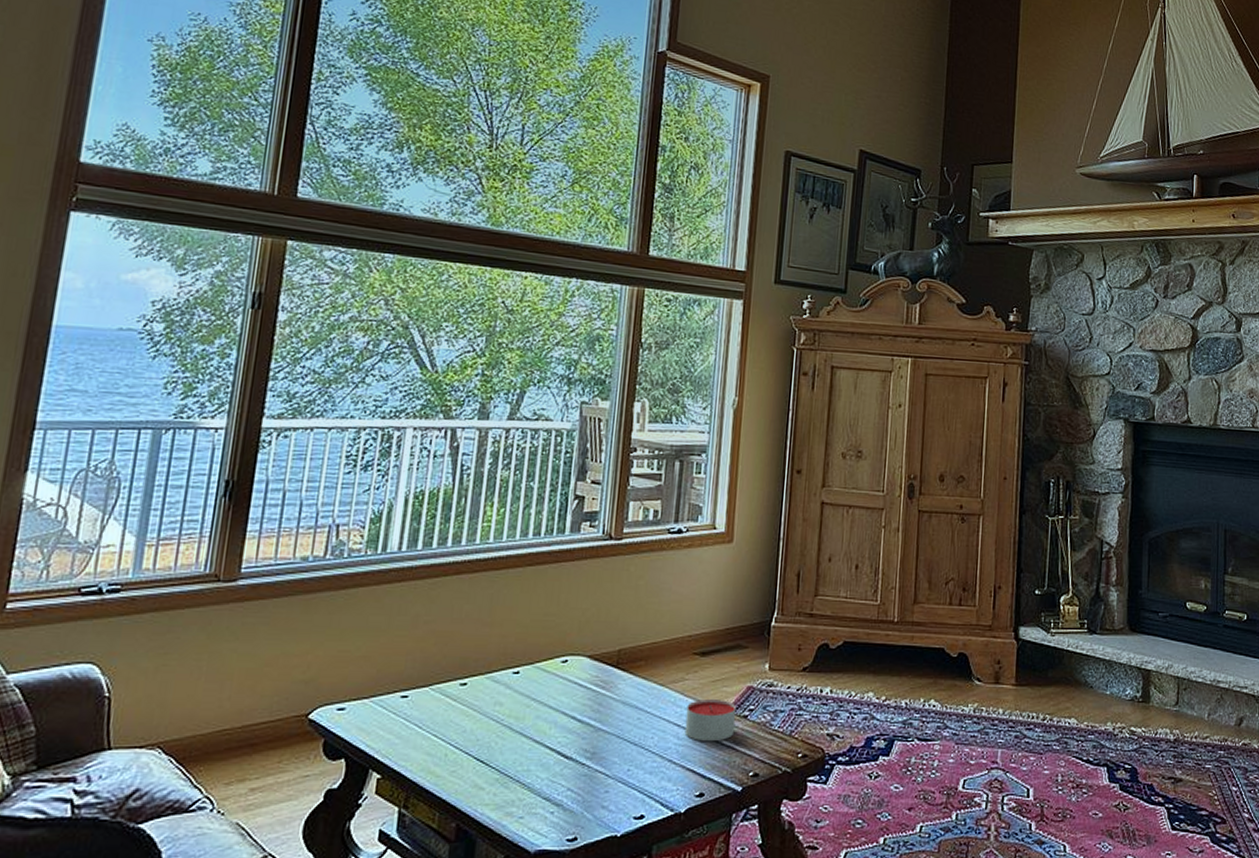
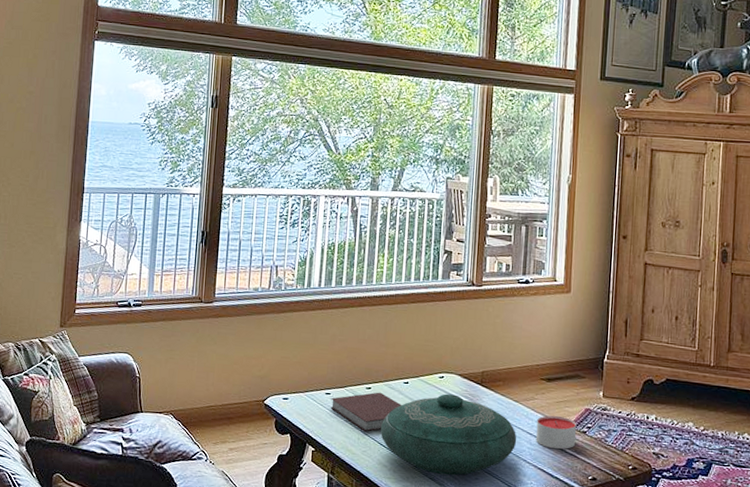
notebook: none [407,688,509,744] -> present [330,392,402,432]
decorative bowl: none [478,683,661,792] -> present [381,393,517,476]

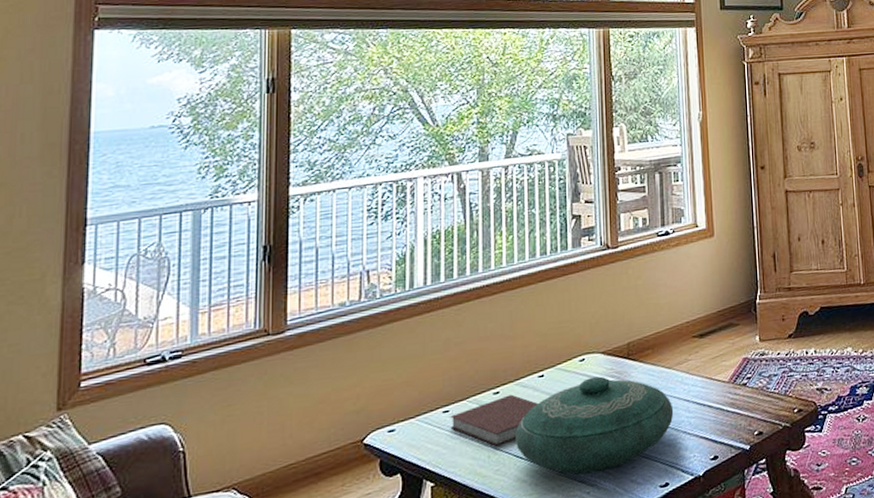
candle: present [535,415,577,450] -> none [693,372,737,412]

